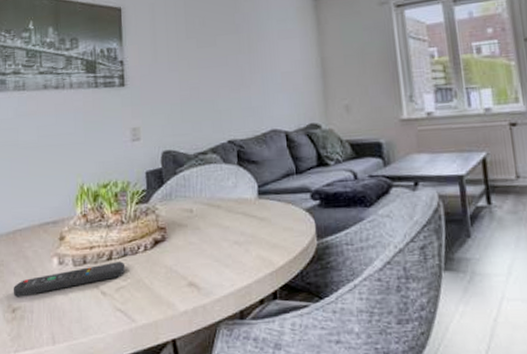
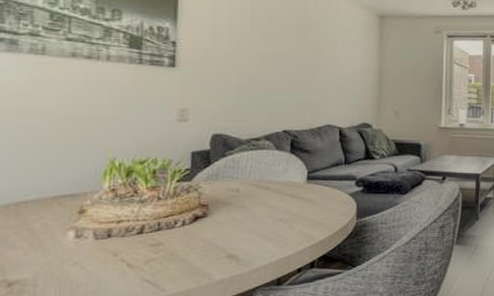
remote control: present [13,261,125,297] -> none [10,235,157,271]

